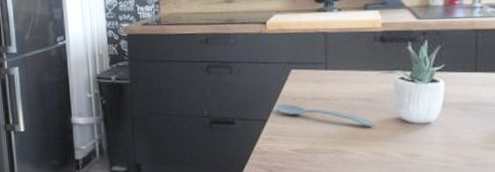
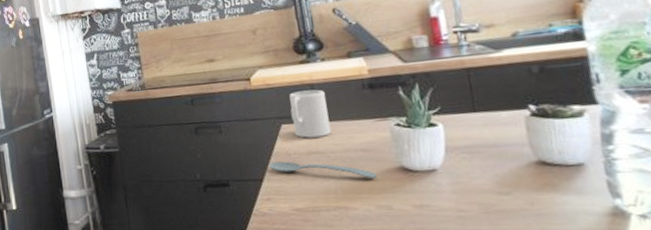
mug: none [302,38,338,84] -> present [289,89,331,138]

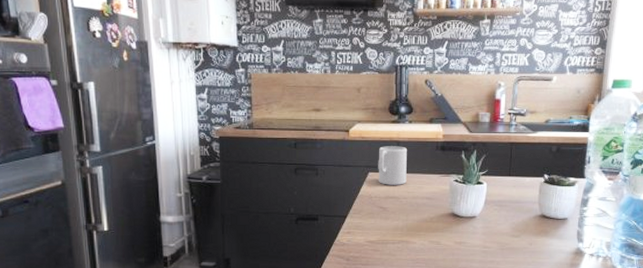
spoon: present [268,161,378,178] -> none [352,203,435,220]

